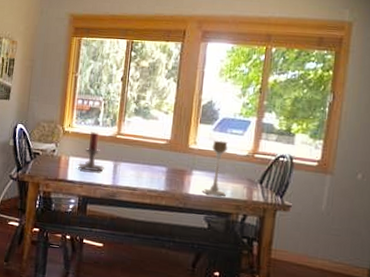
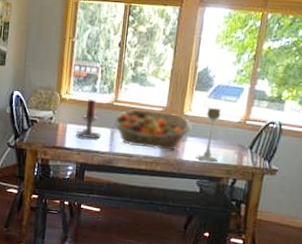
fruit basket: none [116,142,198,184] -> present [113,109,192,150]

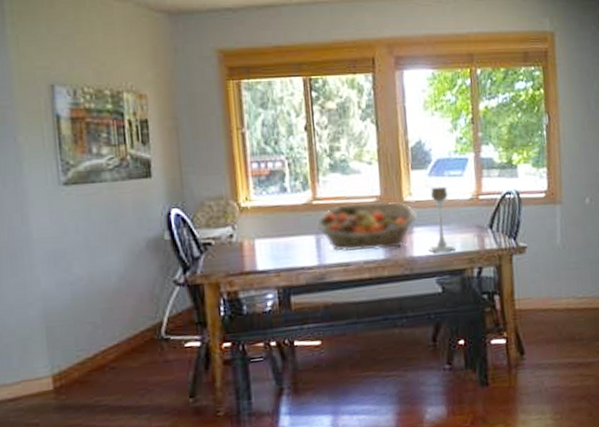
candle holder: present [75,98,103,139] -> none [267,201,305,253]

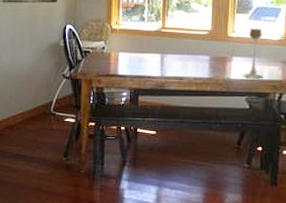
fruit basket: present [316,201,417,252] -> none [162,34,236,70]

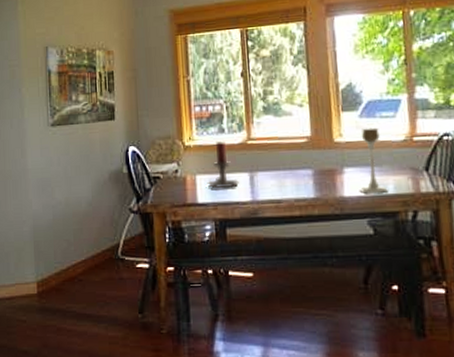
candle holder: none [127,27,153,64] -> present [206,141,240,188]

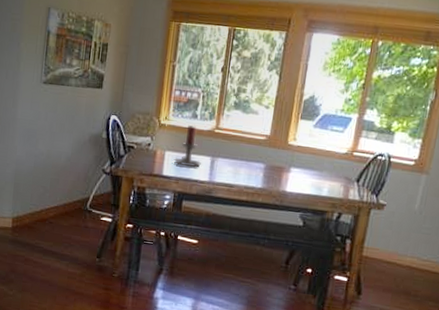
candle holder: present [360,127,388,193] -> none [300,137,328,194]

